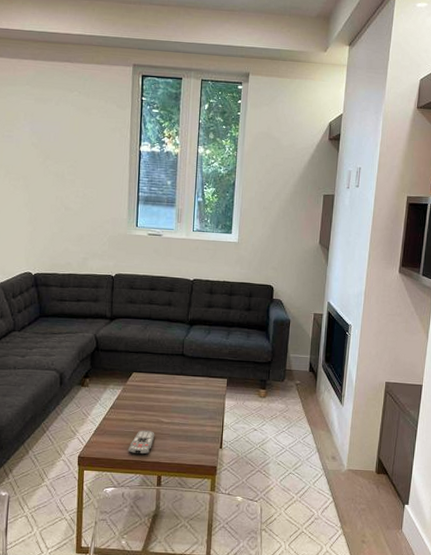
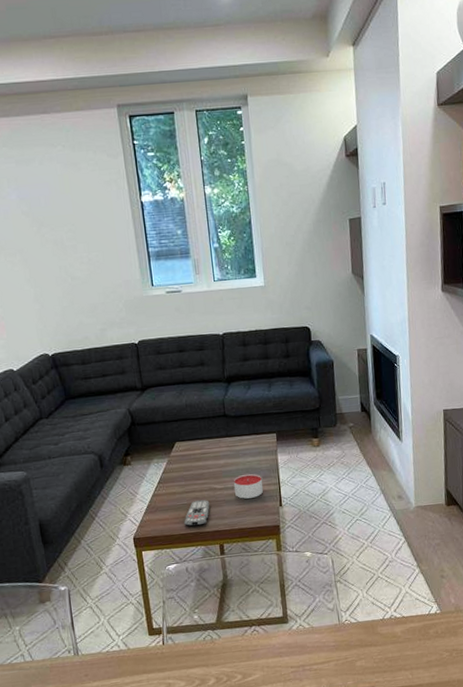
candle: none [179,412,208,436] -> present [233,473,264,499]

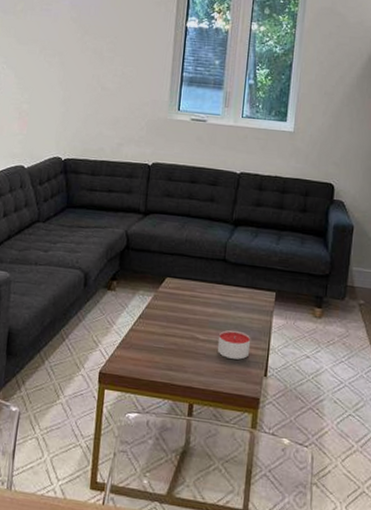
remote control: present [184,499,210,527] -> none [156,346,188,377]

